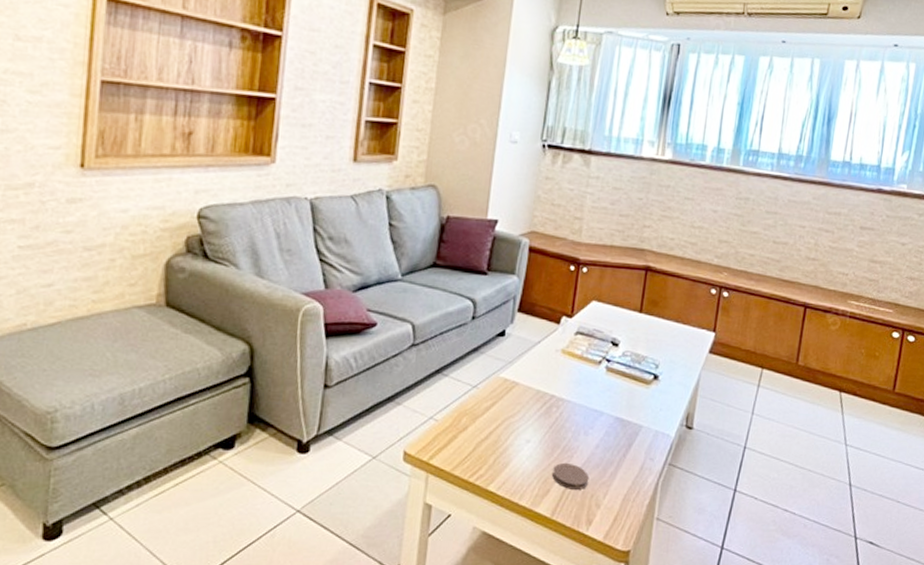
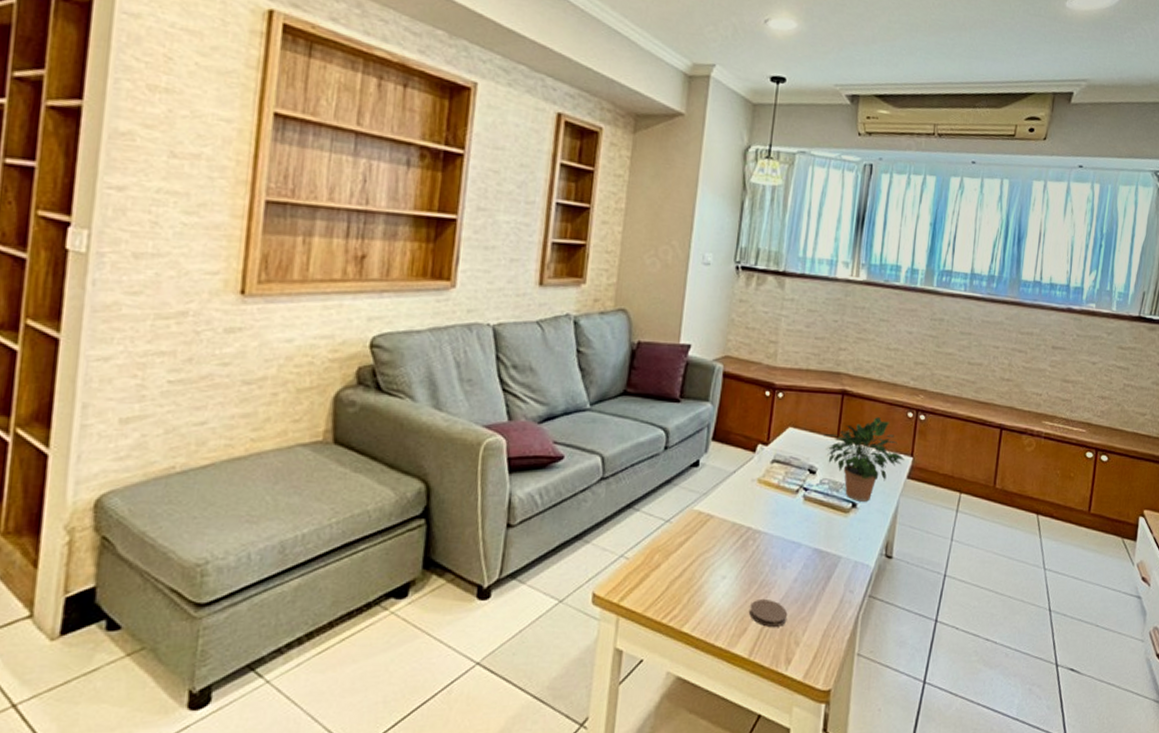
potted plant: none [627,293,707,374] -> present [824,417,905,502]

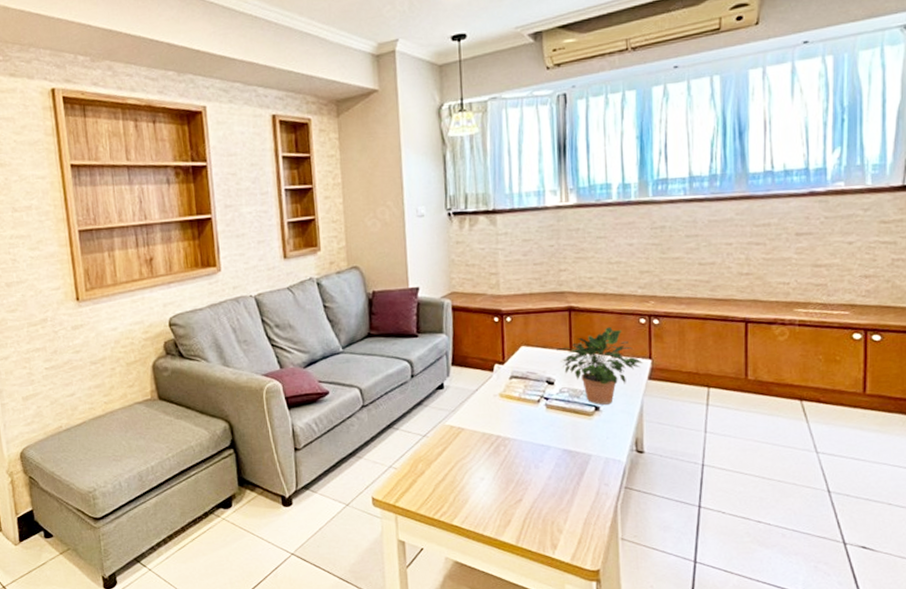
coaster: present [749,598,788,627] -> none [511,494,547,518]

